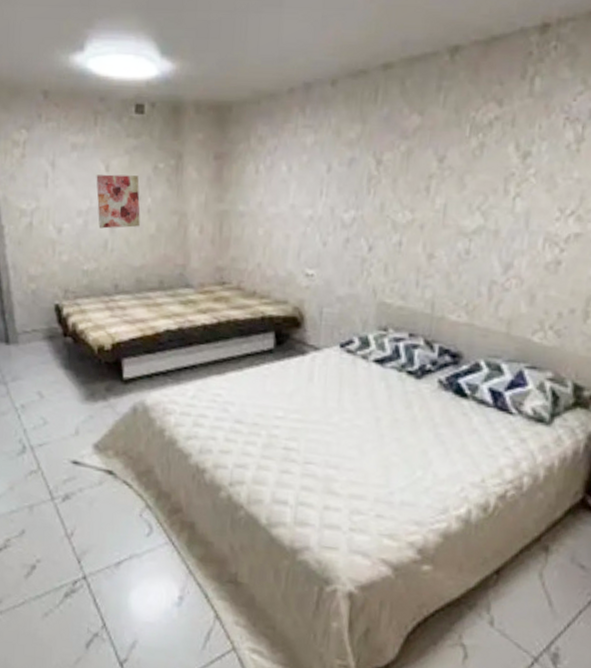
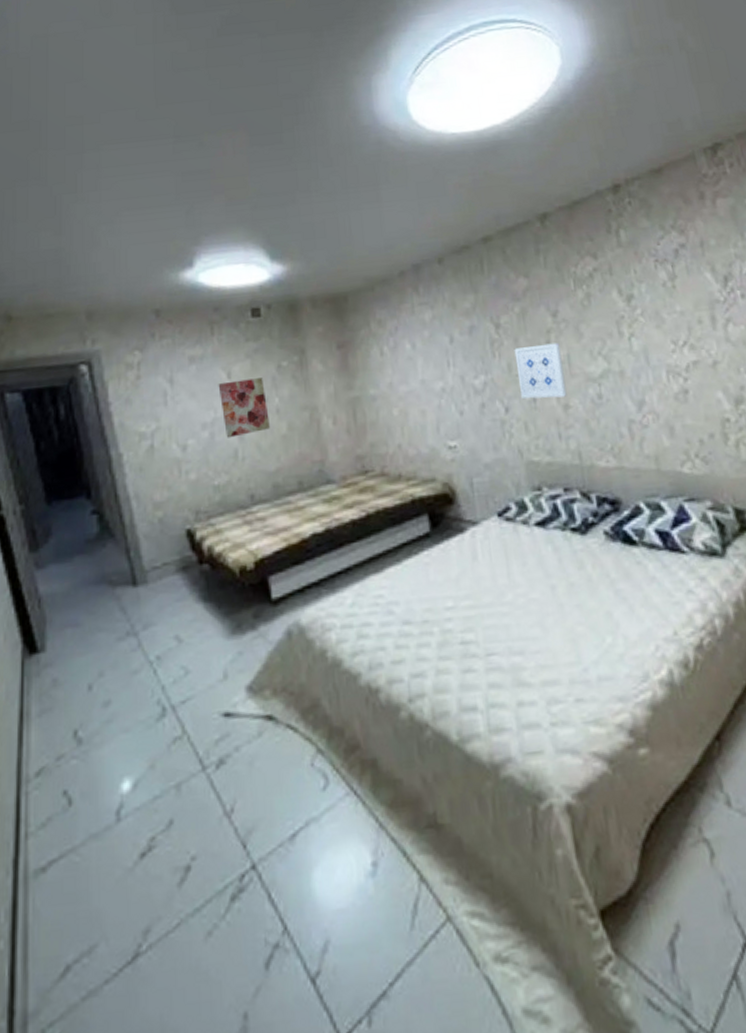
wall art: none [388,188,439,246] -> present [514,342,567,399]

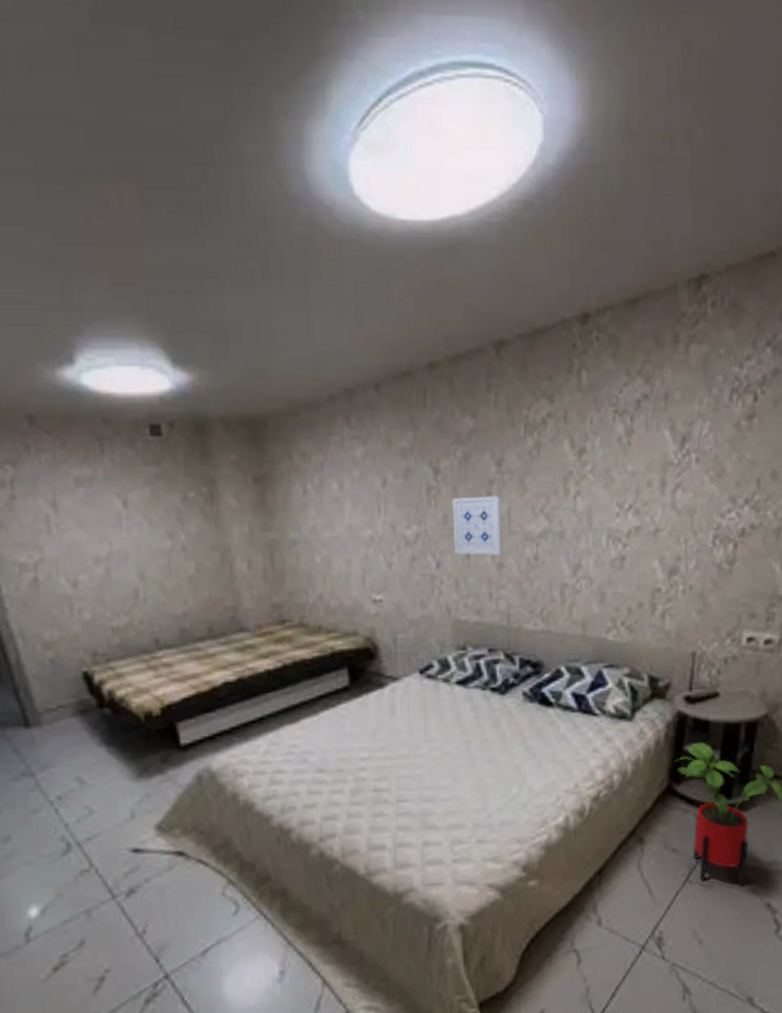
wall art: present [218,378,270,438] -> none [112,509,175,576]

